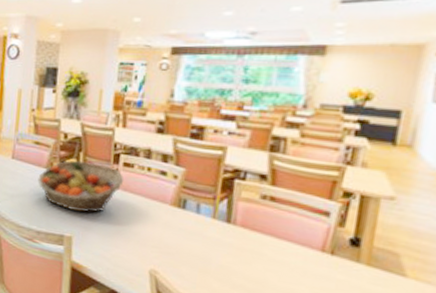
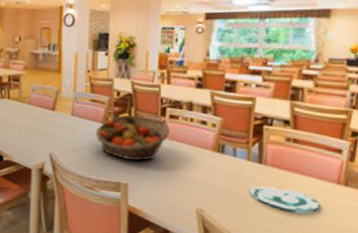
plate: none [213,248,298,281] -> present [249,186,320,212]

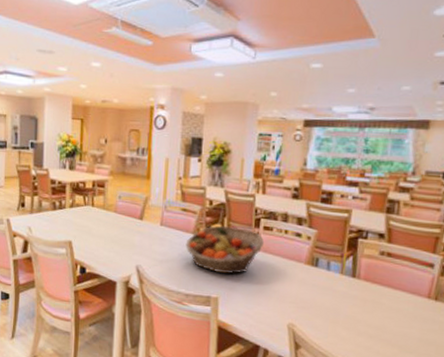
plate: present [249,186,320,212] -> none [342,300,410,326]

